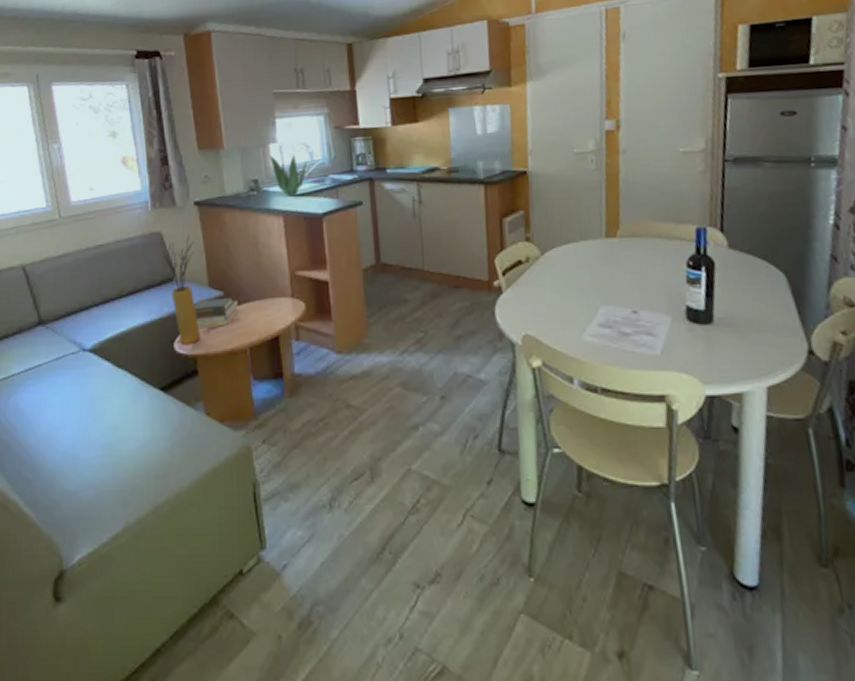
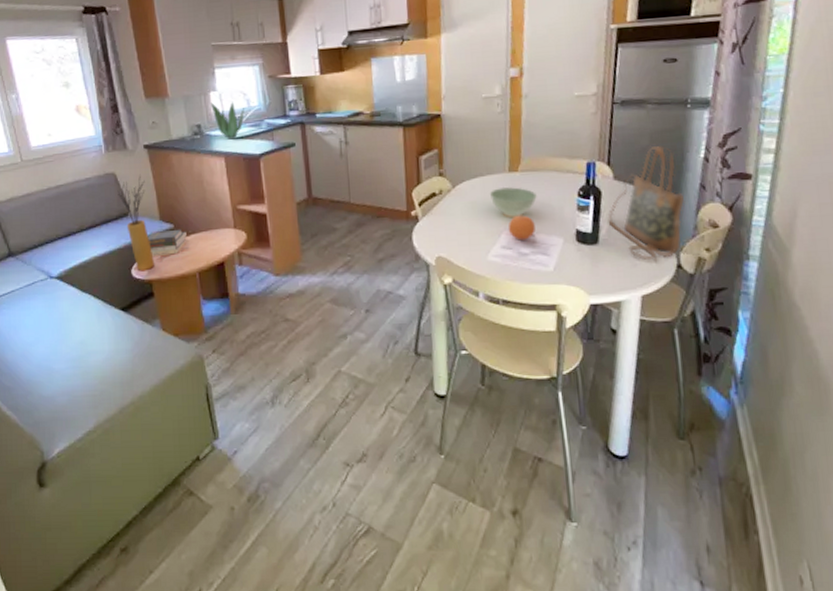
bowl: none [583,254,639,292] -> present [489,186,537,218]
fruit: none [606,288,638,318] -> present [508,215,535,241]
handbag: none [723,209,814,343] -> present [608,145,685,260]

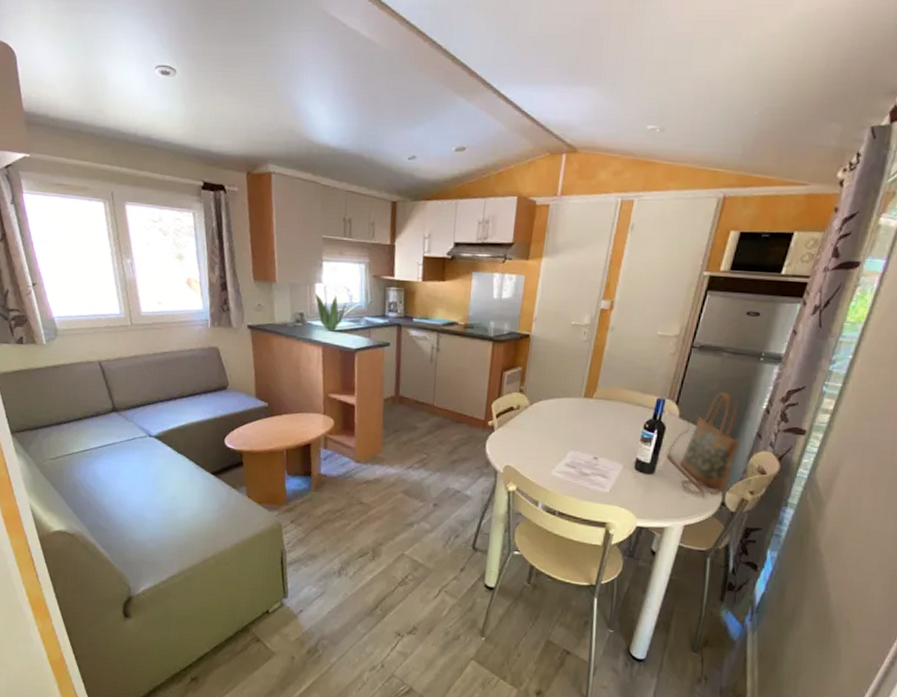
vase: present [117,174,154,272] -> none [218,352,246,442]
books: present [148,229,187,257] -> none [242,407,279,431]
bowl: present [489,186,537,218] -> none [562,410,606,441]
fruit: present [508,215,535,241] -> none [574,438,600,462]

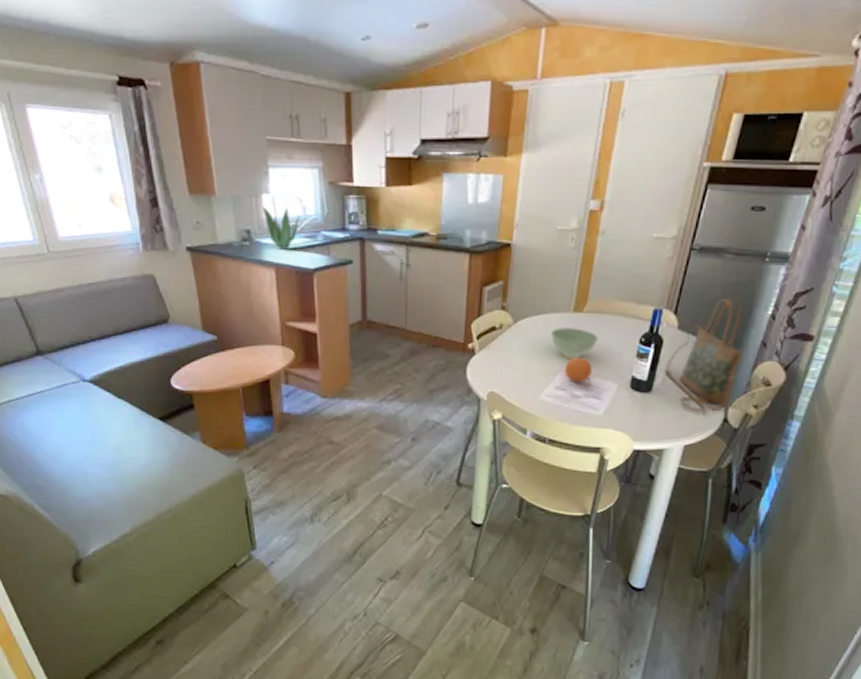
bowl: none [562,410,606,441] -> present [550,326,598,360]
fruit: none [574,438,600,462] -> present [564,357,592,383]

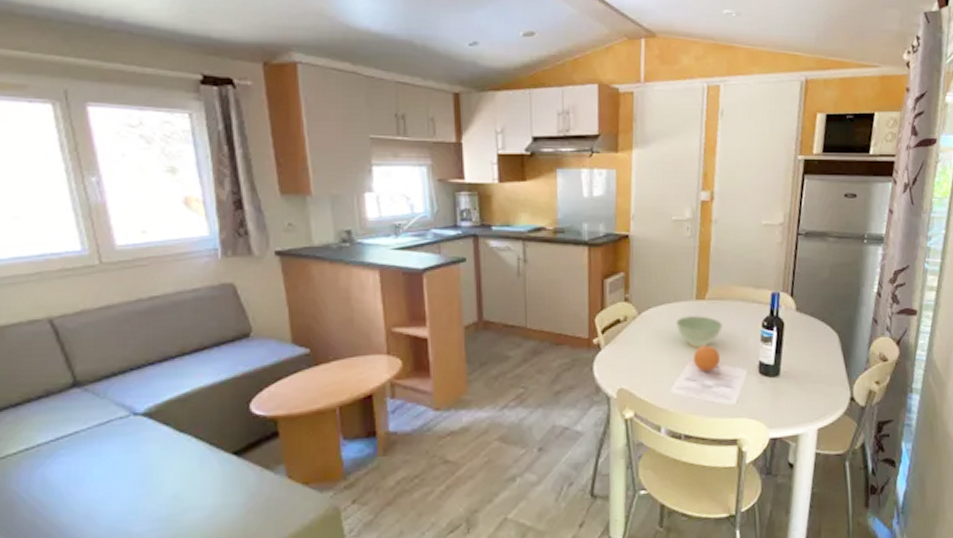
plant: present [263,206,299,250] -> none [365,205,406,250]
handbag: present [664,297,744,412] -> none [789,278,860,392]

